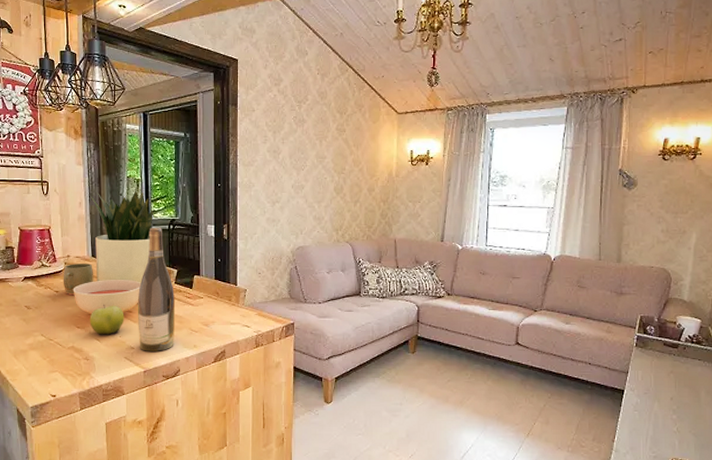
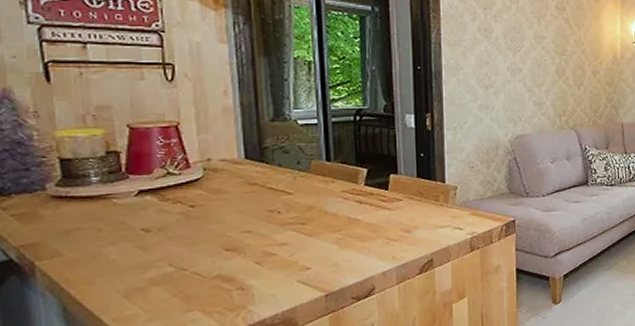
mug: present [63,264,94,295] -> none [201,167,249,209]
bowl: present [73,280,142,314] -> none [217,184,319,232]
fruit: present [89,304,124,335] -> none [244,217,296,257]
planter: present [90,190,154,283] -> none [240,74,334,190]
wine bottle: present [137,227,176,353] -> none [313,118,367,271]

